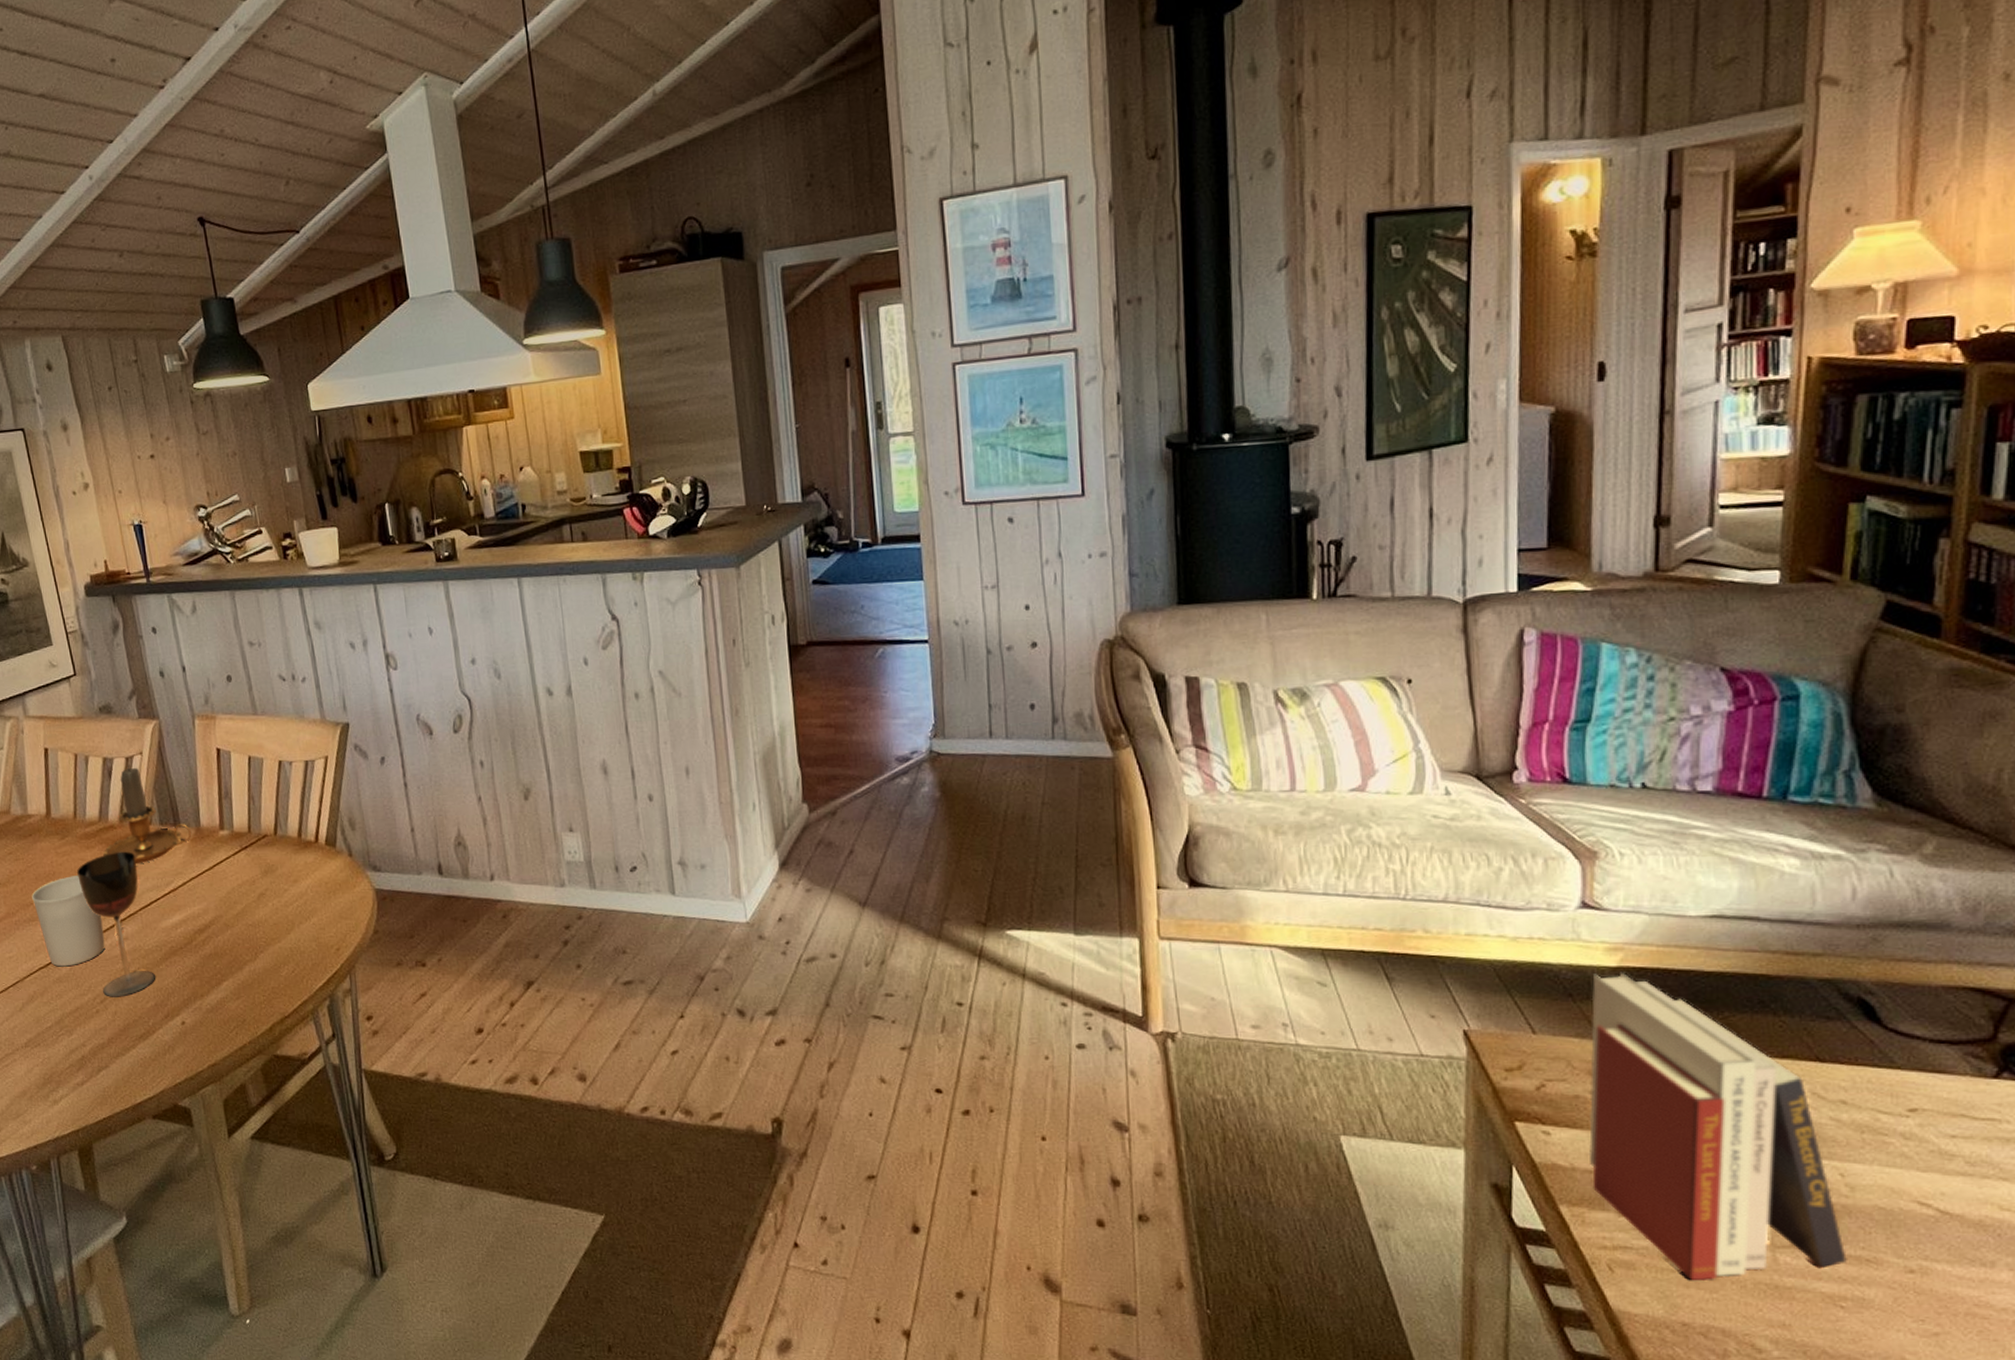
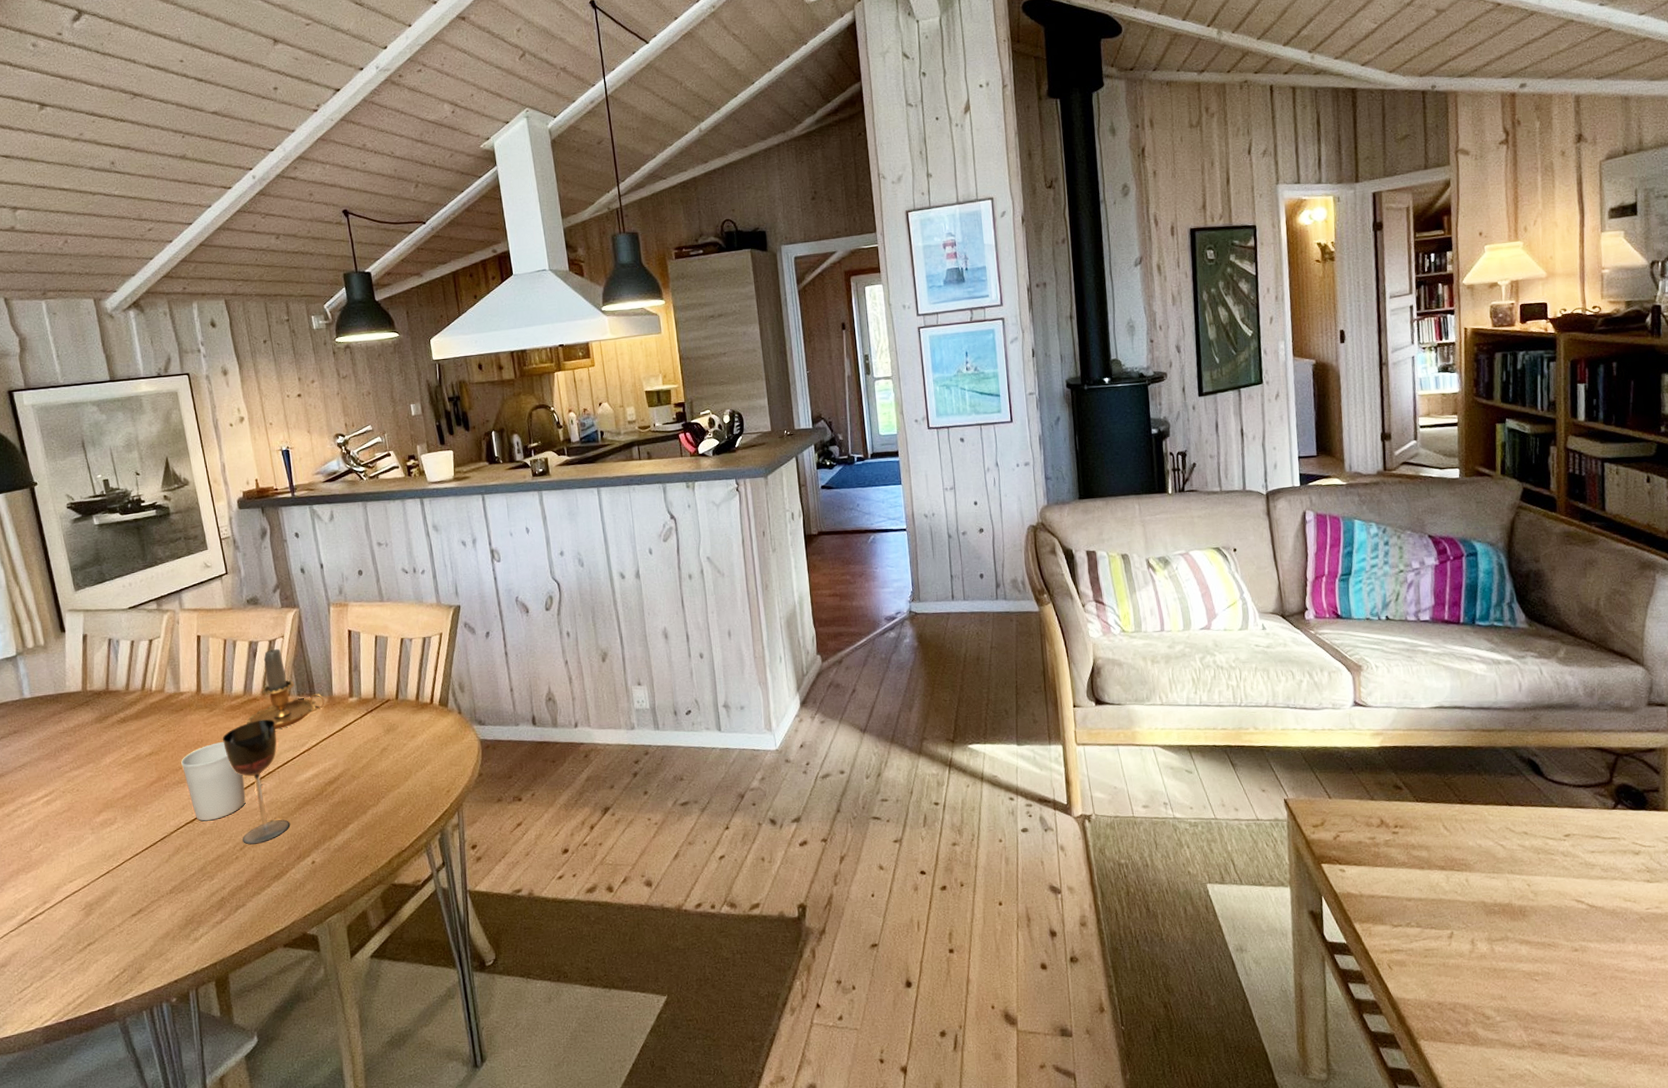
books: present [1588,972,1847,1282] -> none [1364,750,1537,971]

